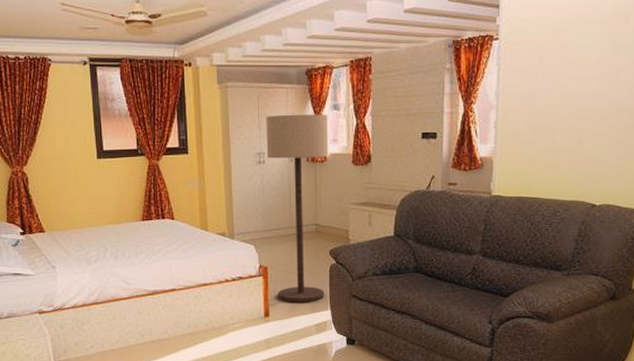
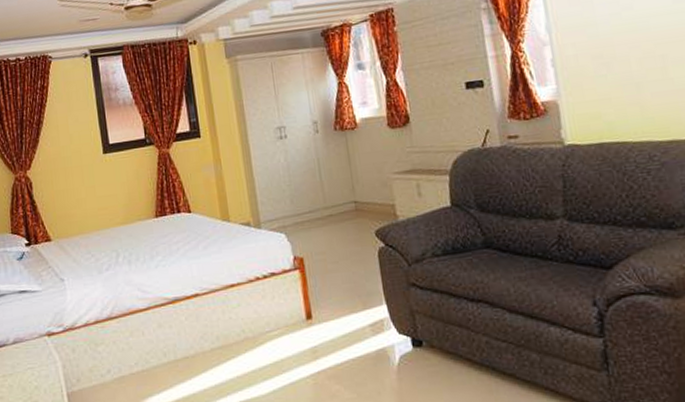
floor lamp: present [266,114,329,302] -> none [282,76,377,299]

